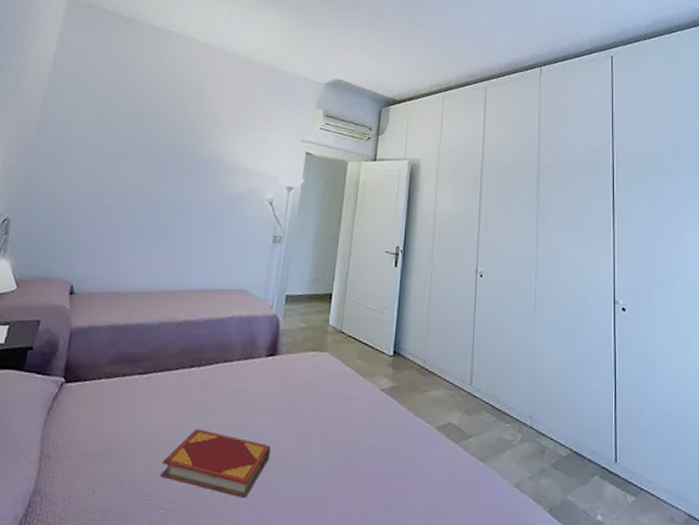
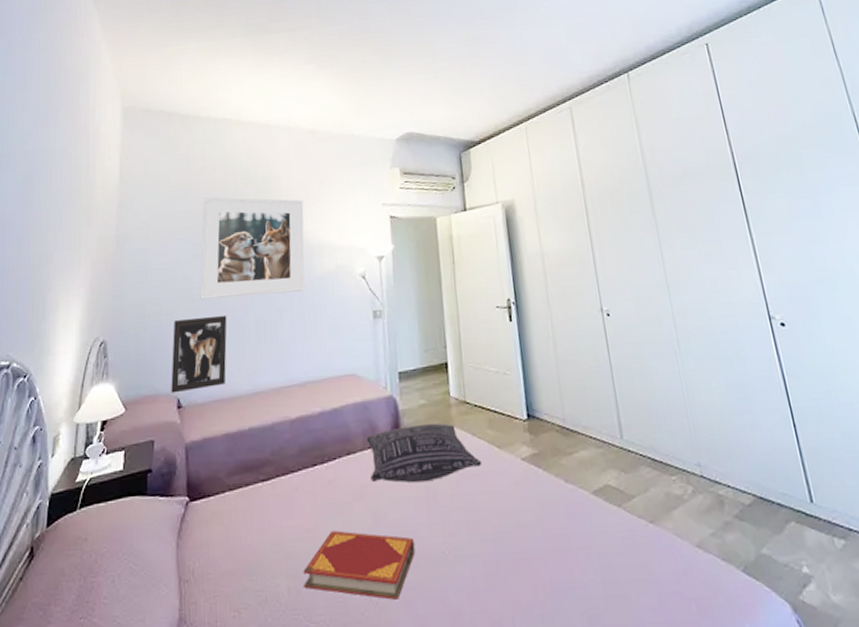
wall art: none [66,211,134,280] -> present [171,316,227,394]
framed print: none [112,101,228,206] -> present [200,197,305,299]
pillow: none [242,344,346,397] -> present [366,423,482,483]

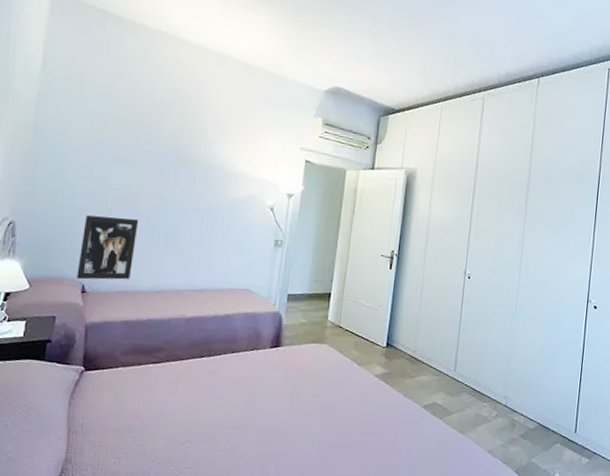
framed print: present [200,197,305,299] -> none [115,106,227,211]
hardback book: present [303,530,415,600] -> none [178,409,276,464]
pillow: present [366,423,482,483] -> none [249,337,343,382]

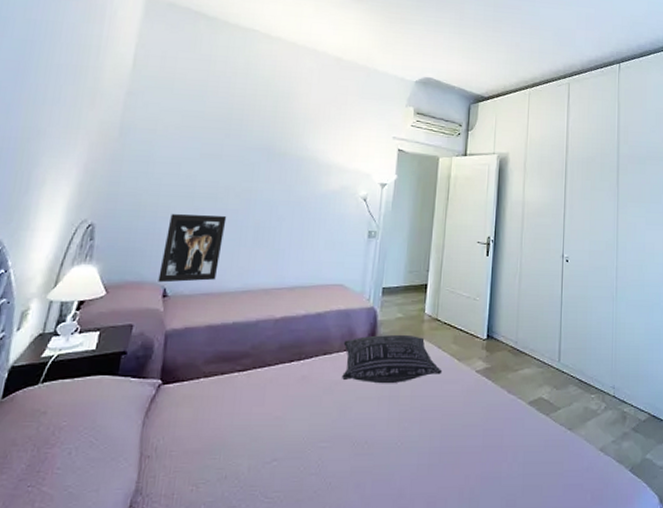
pillow: none [249,337,343,382] -> present [342,334,443,384]

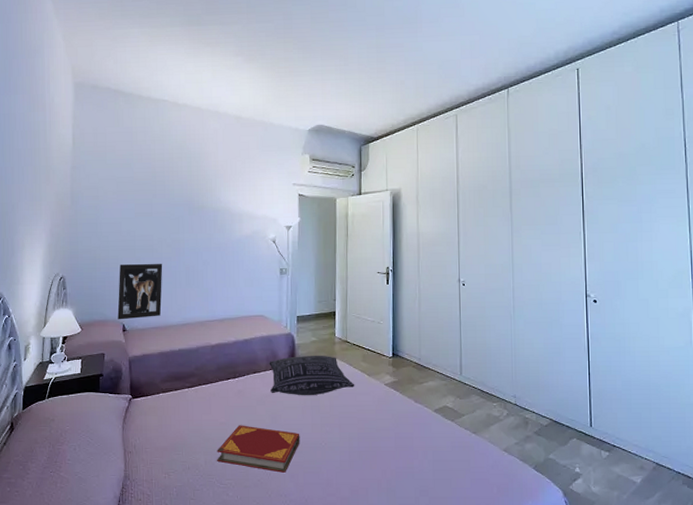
hardback book: none [264,420,373,481] -> present [217,425,300,473]

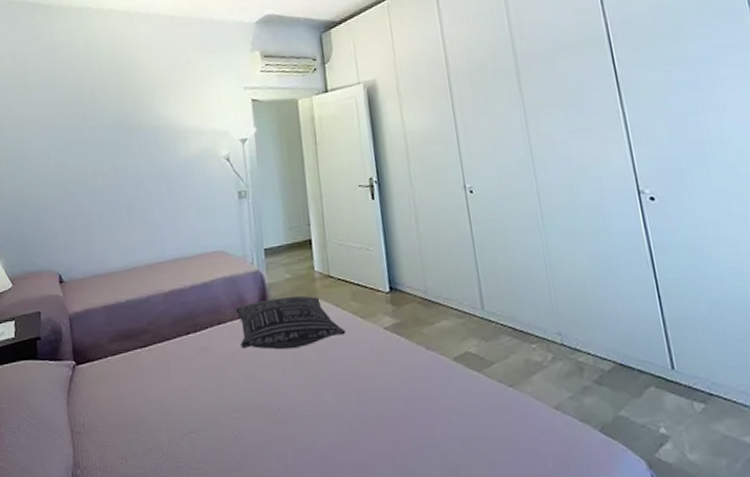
wall art: present [117,264,163,320] -> none [50,198,102,270]
hardback book: present [217,425,300,473] -> none [182,391,284,451]

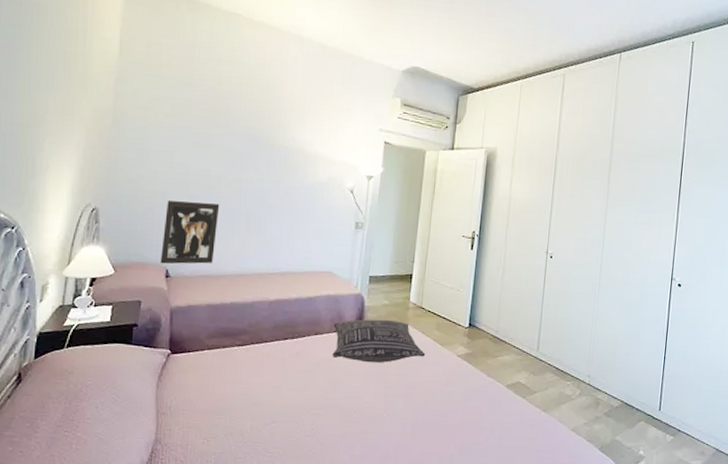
wall art: none [50,198,102,270] -> present [160,201,220,264]

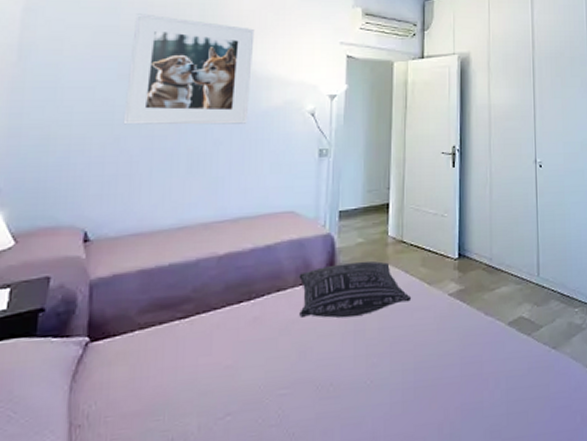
wall art: present [160,201,220,264] -> none [77,144,154,226]
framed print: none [195,90,305,194] -> present [123,13,255,125]

